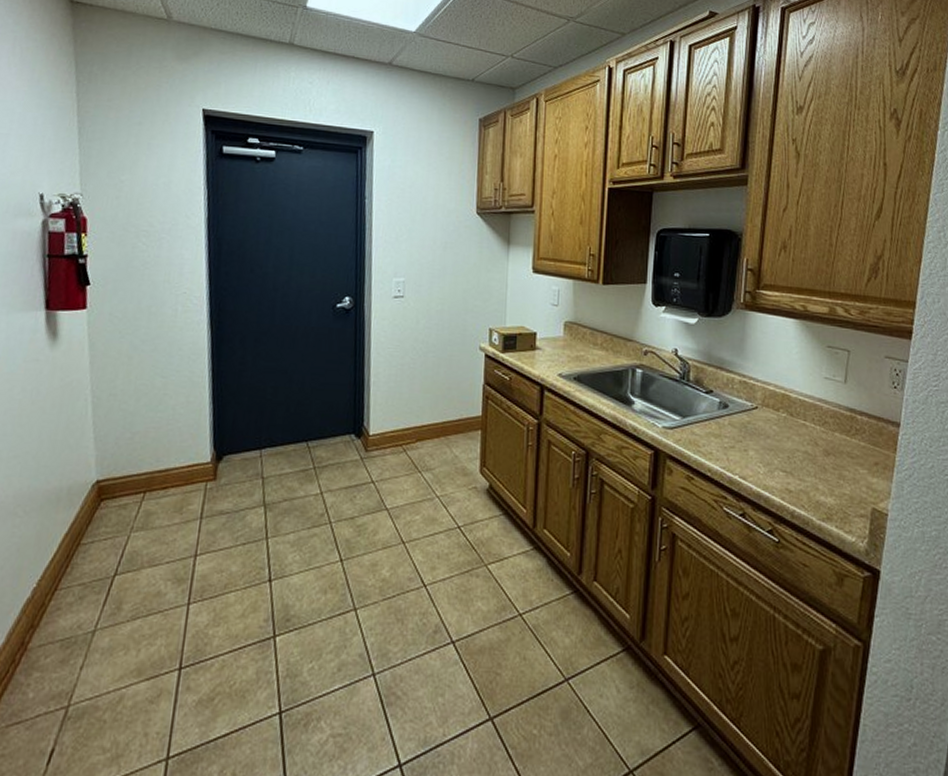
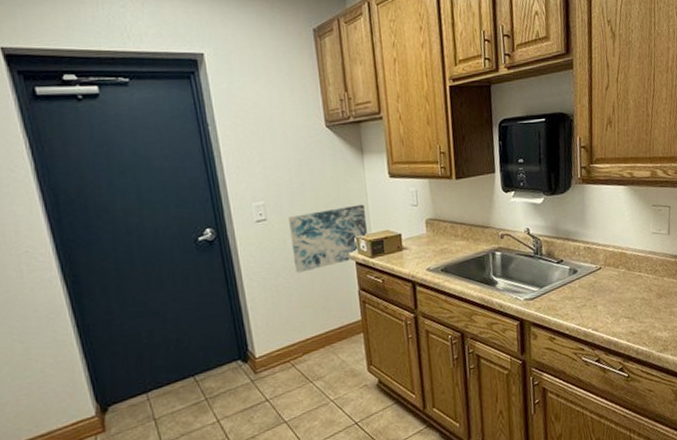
wall art: none [423,295,504,356] -> present [289,204,369,273]

